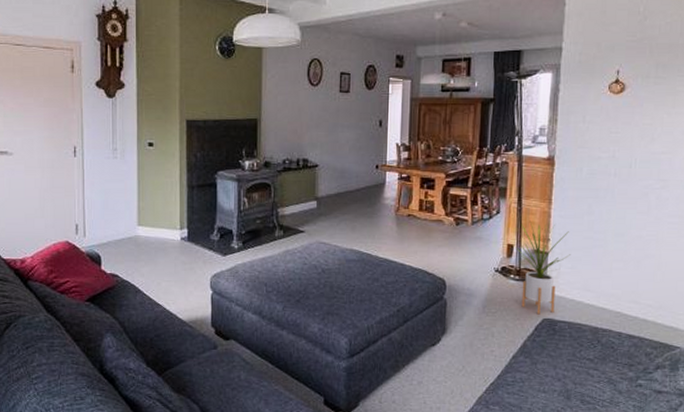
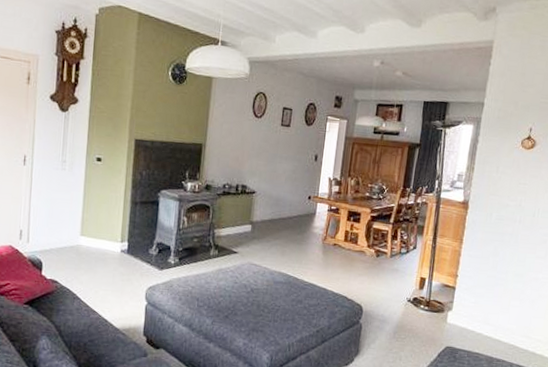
house plant: present [514,220,570,315] -> none [426,257,476,343]

